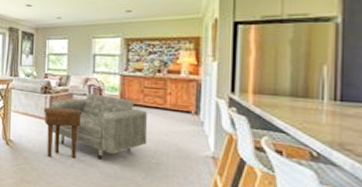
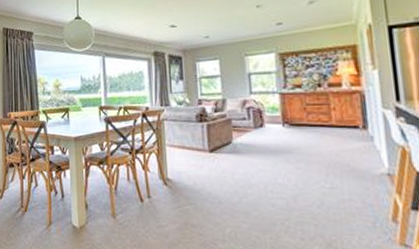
side table: present [44,107,82,159] -> none [202,136,244,195]
armchair: present [51,93,148,161] -> none [209,116,318,192]

